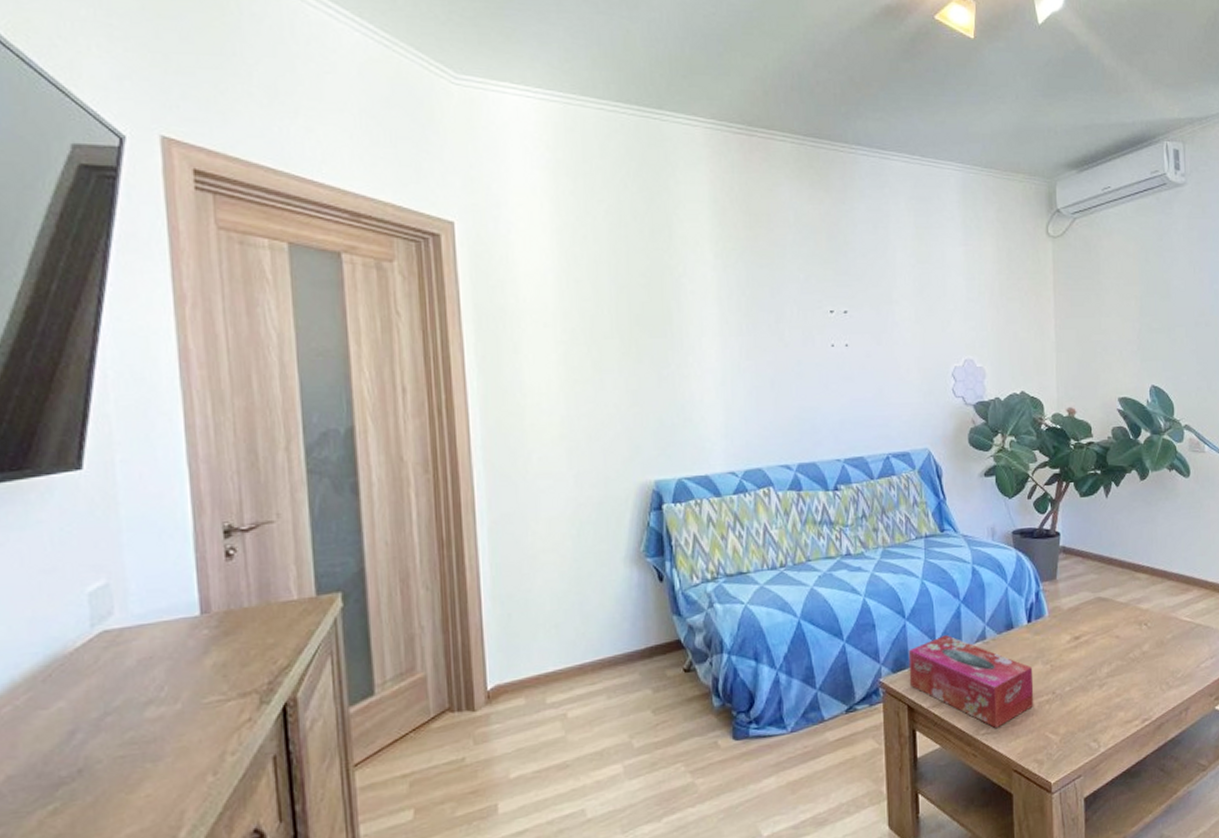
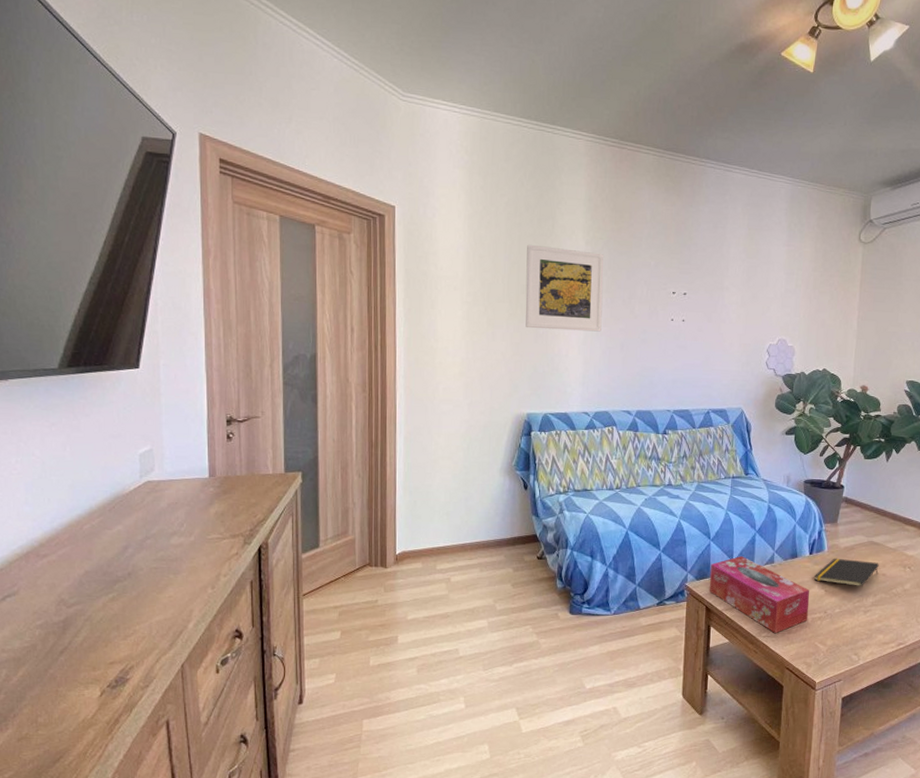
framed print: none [638,261,744,370] -> present [525,244,604,332]
notepad: none [1035,622,1111,656] -> present [813,558,879,586]

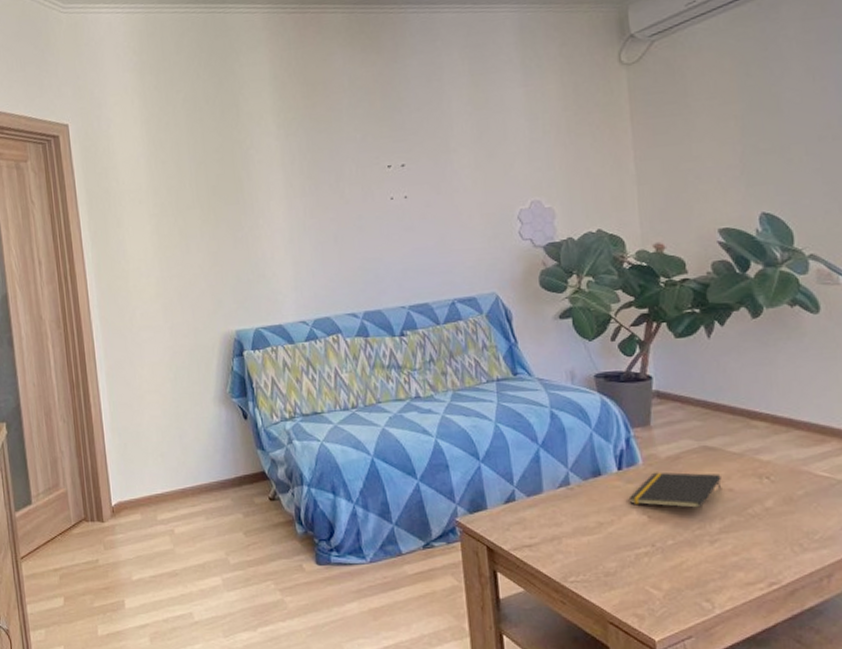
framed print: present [525,244,604,332] -> none [212,135,309,233]
tissue box: present [709,556,810,633] -> none [484,479,630,576]

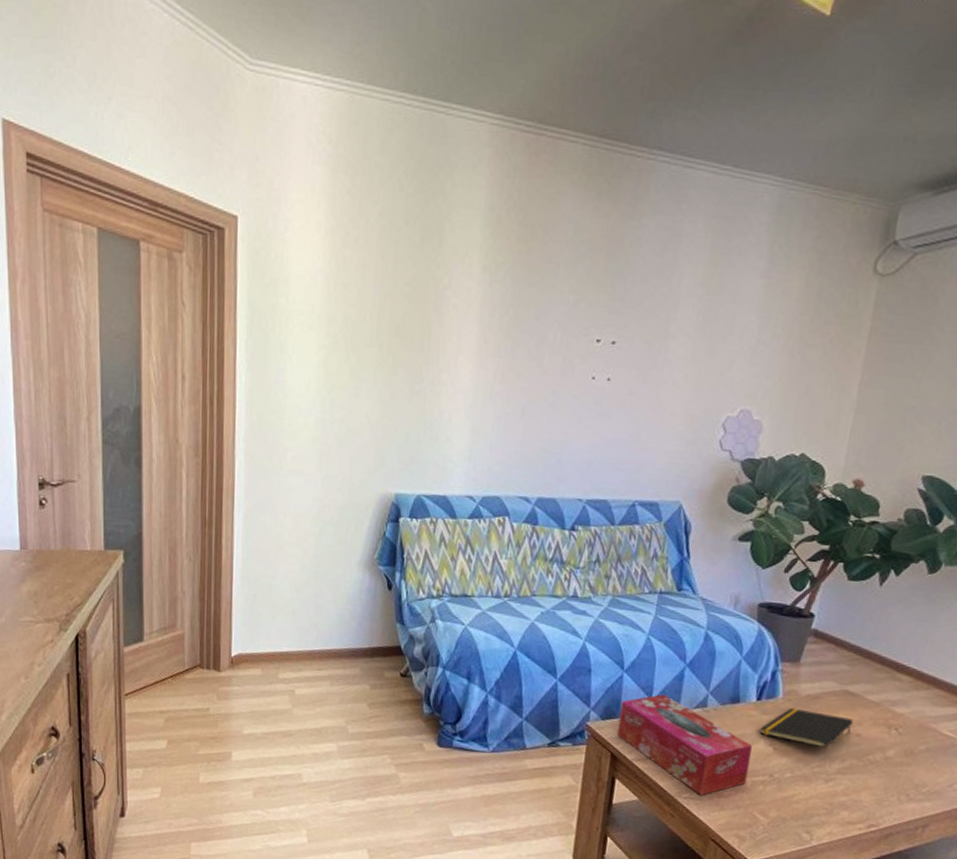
tissue box: none [484,479,630,576] -> present [617,694,753,795]

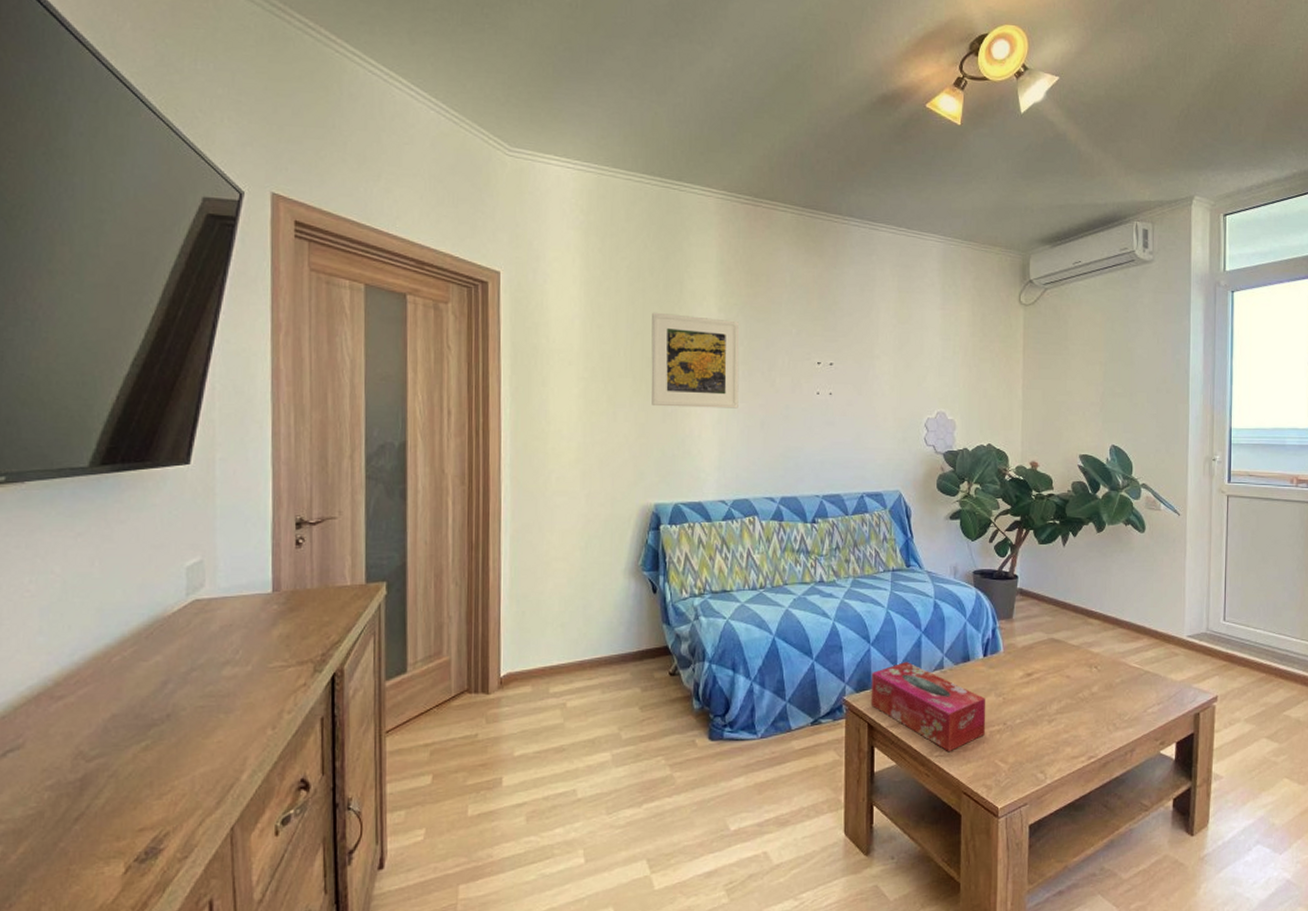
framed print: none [398,270,505,391] -> present [651,312,740,409]
notepad: present [759,707,854,748] -> none [989,659,1062,692]

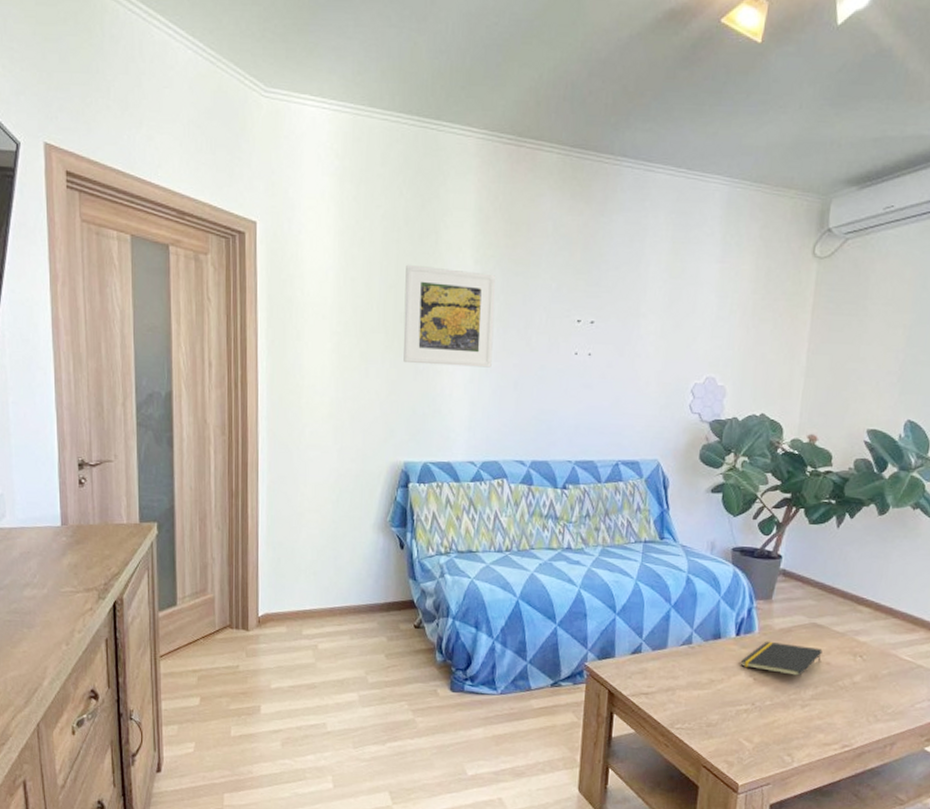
tissue box: present [870,662,986,751] -> none [612,634,735,725]
notepad: none [989,659,1062,692] -> present [740,641,823,676]

